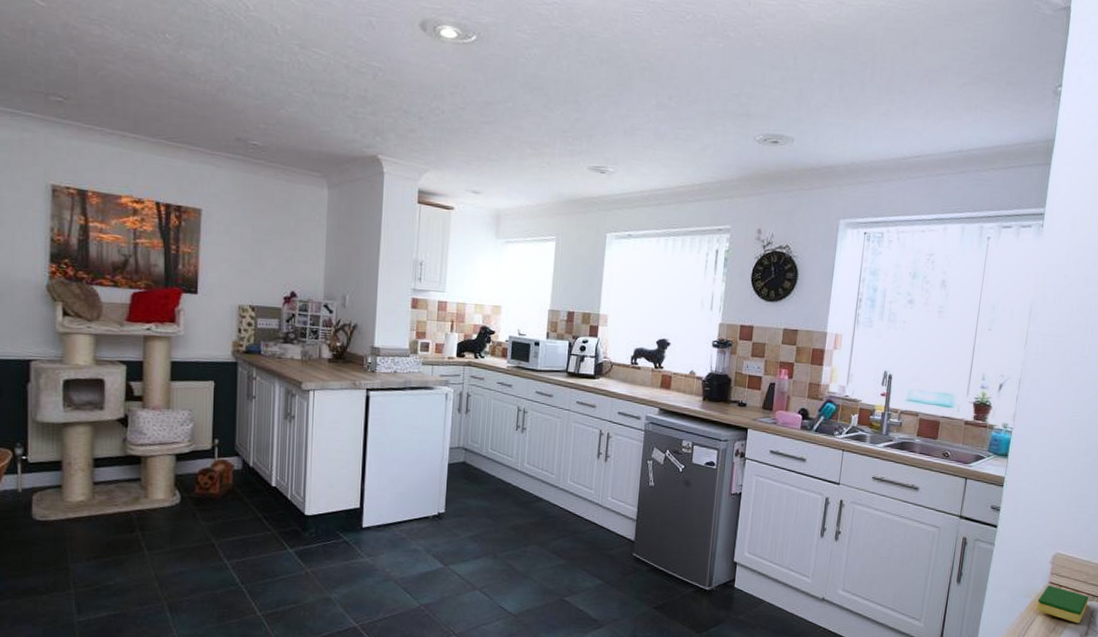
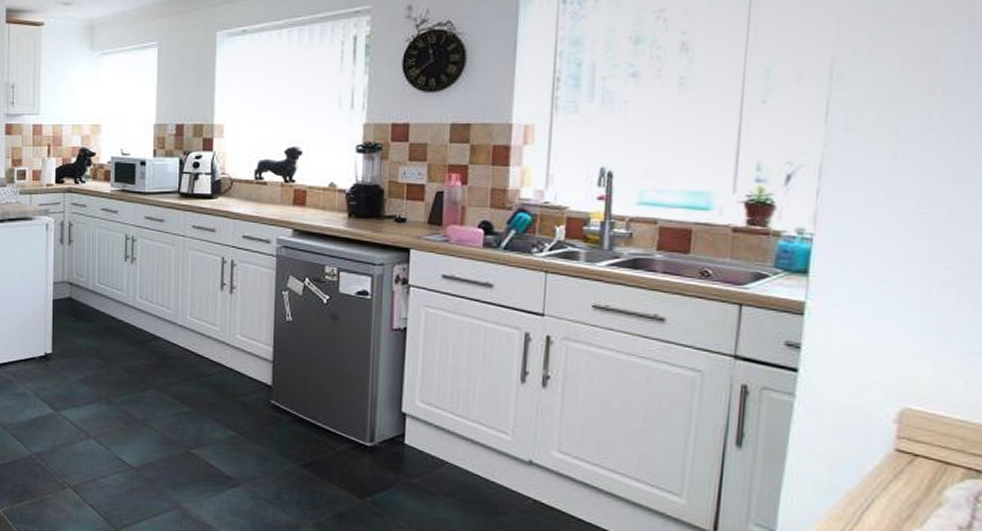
dish sponge: present [1036,586,1088,624] -> none [875,454,969,511]

